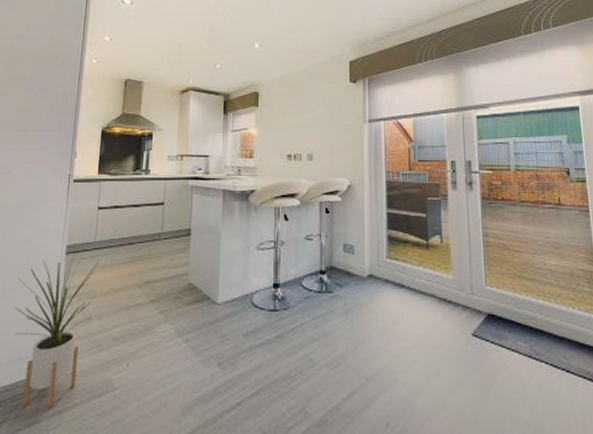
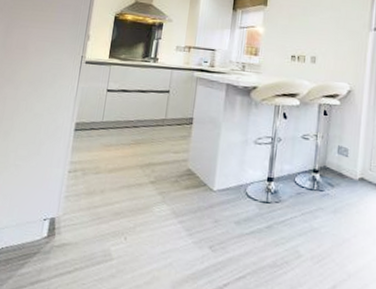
house plant: present [14,254,100,409] -> none [23,131,105,271]

